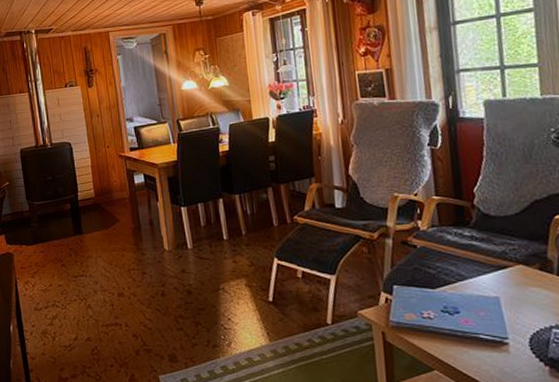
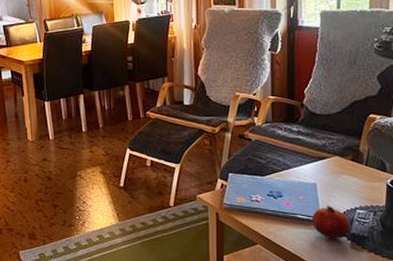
fruit: none [498,323,548,364] -> present [312,205,351,239]

